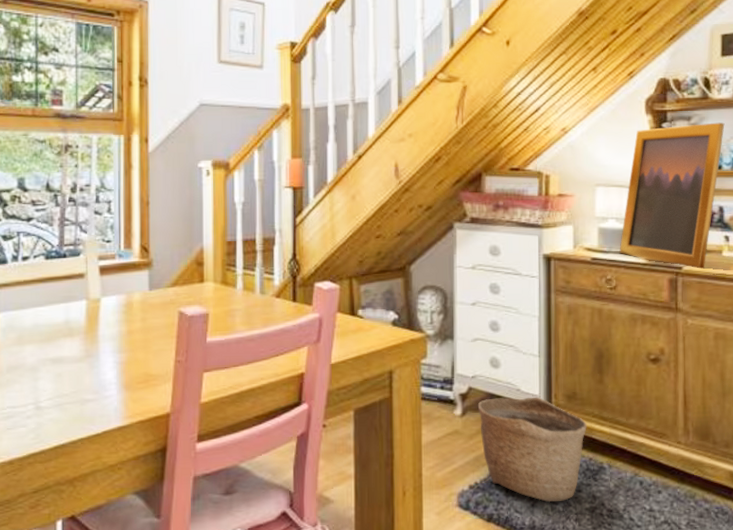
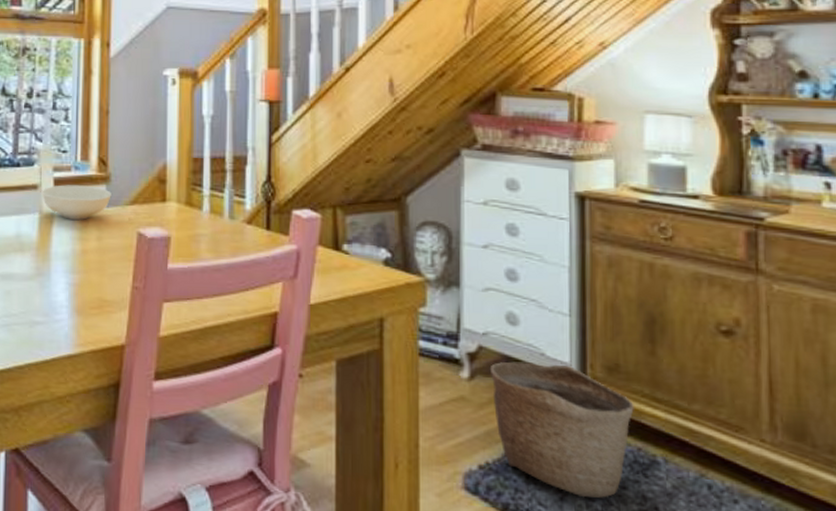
bowl: none [88,271,154,304] -> present [41,185,111,220]
picture frame: present [619,122,725,269] -> none [677,40,823,222]

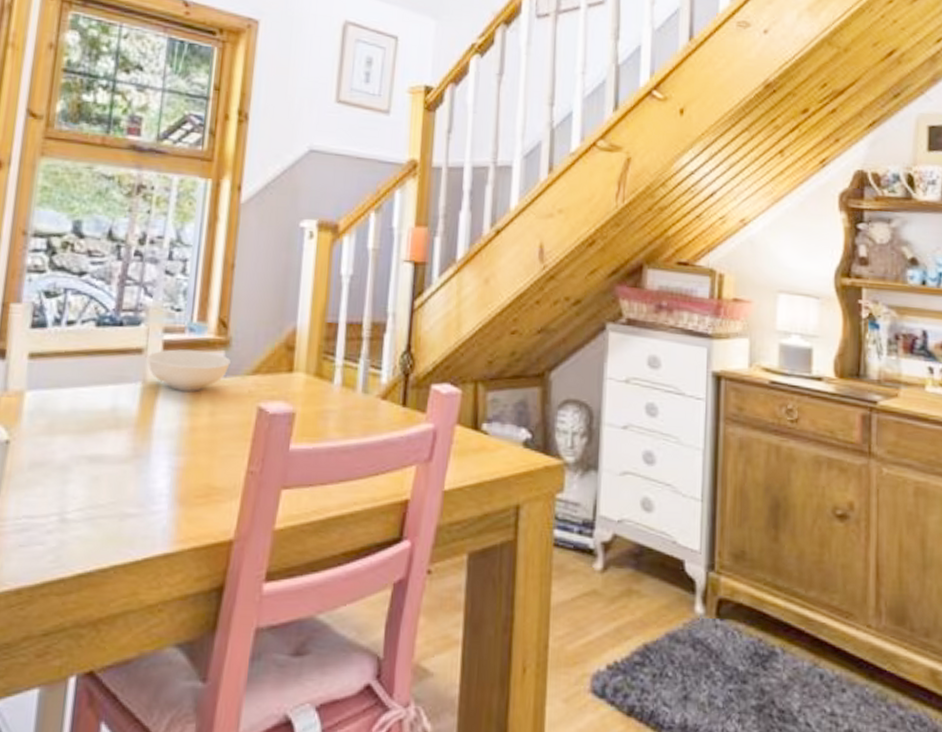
basket: present [489,361,634,498] -> none [623,551,757,695]

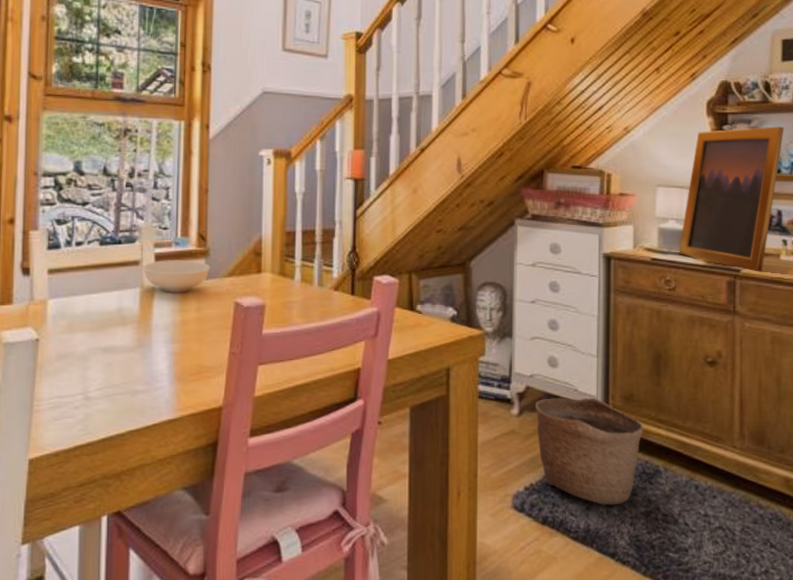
basket: none [623,551,757,695] -> present [534,397,644,506]
picture frame: none [803,228,931,406] -> present [679,126,784,272]

